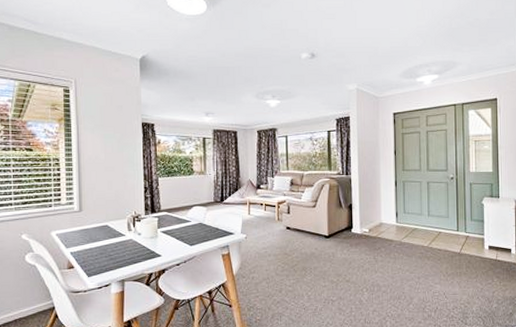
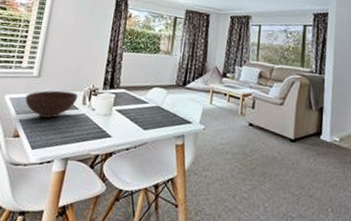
bowl: none [71,221,123,247] -> present [25,90,79,118]

